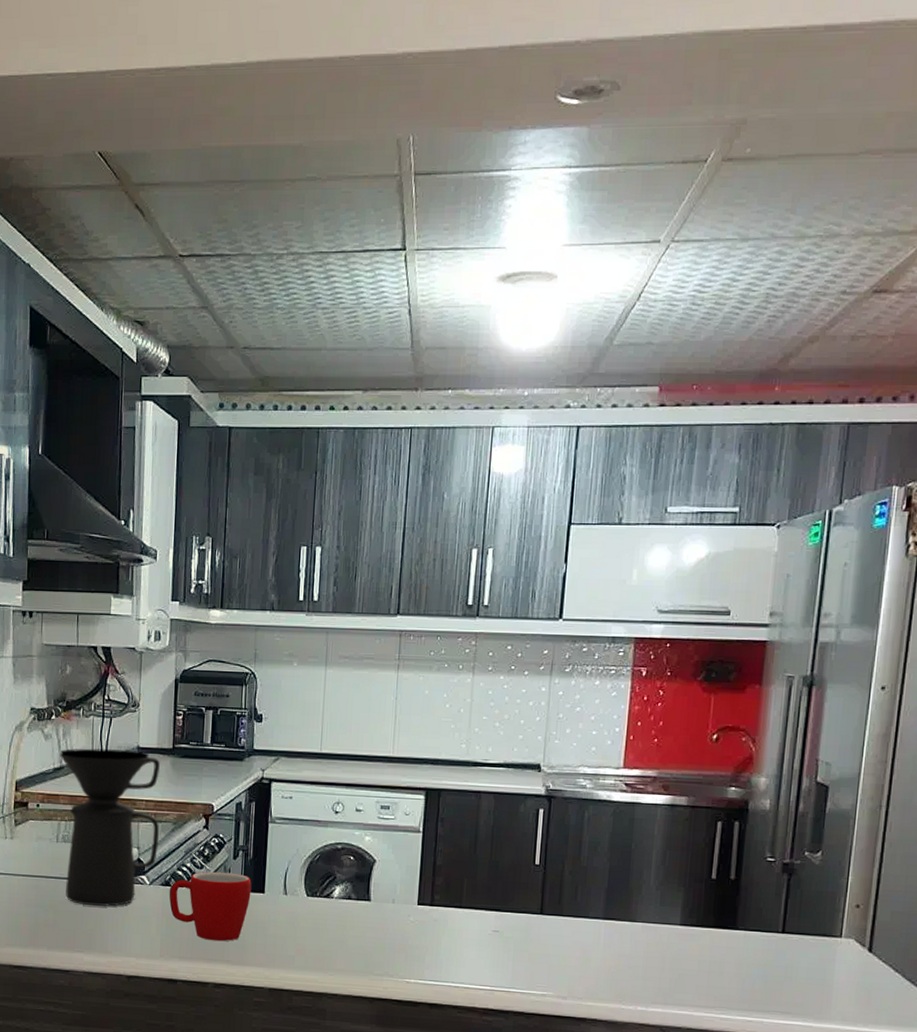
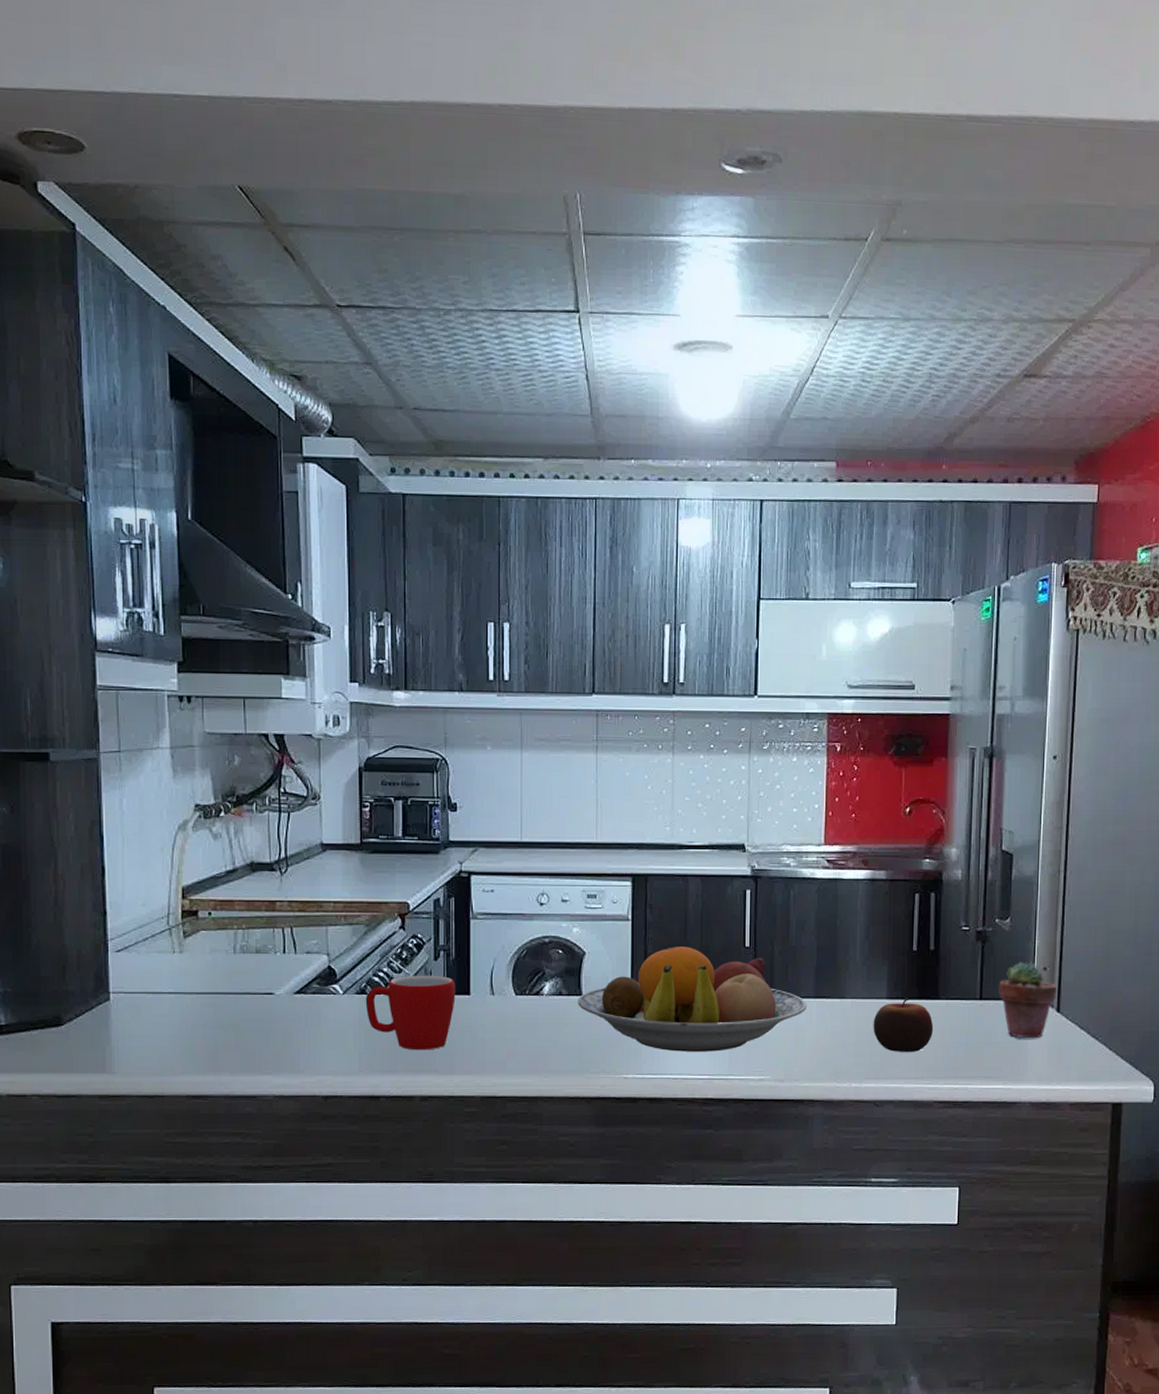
coffee maker: present [59,748,160,907] -> none [231,846,350,1022]
fruit bowl: none [365,860,595,964] -> present [577,946,807,1052]
apple: none [663,925,730,981] -> present [873,998,934,1052]
potted succulent: none [803,896,870,977] -> present [999,961,1057,1039]

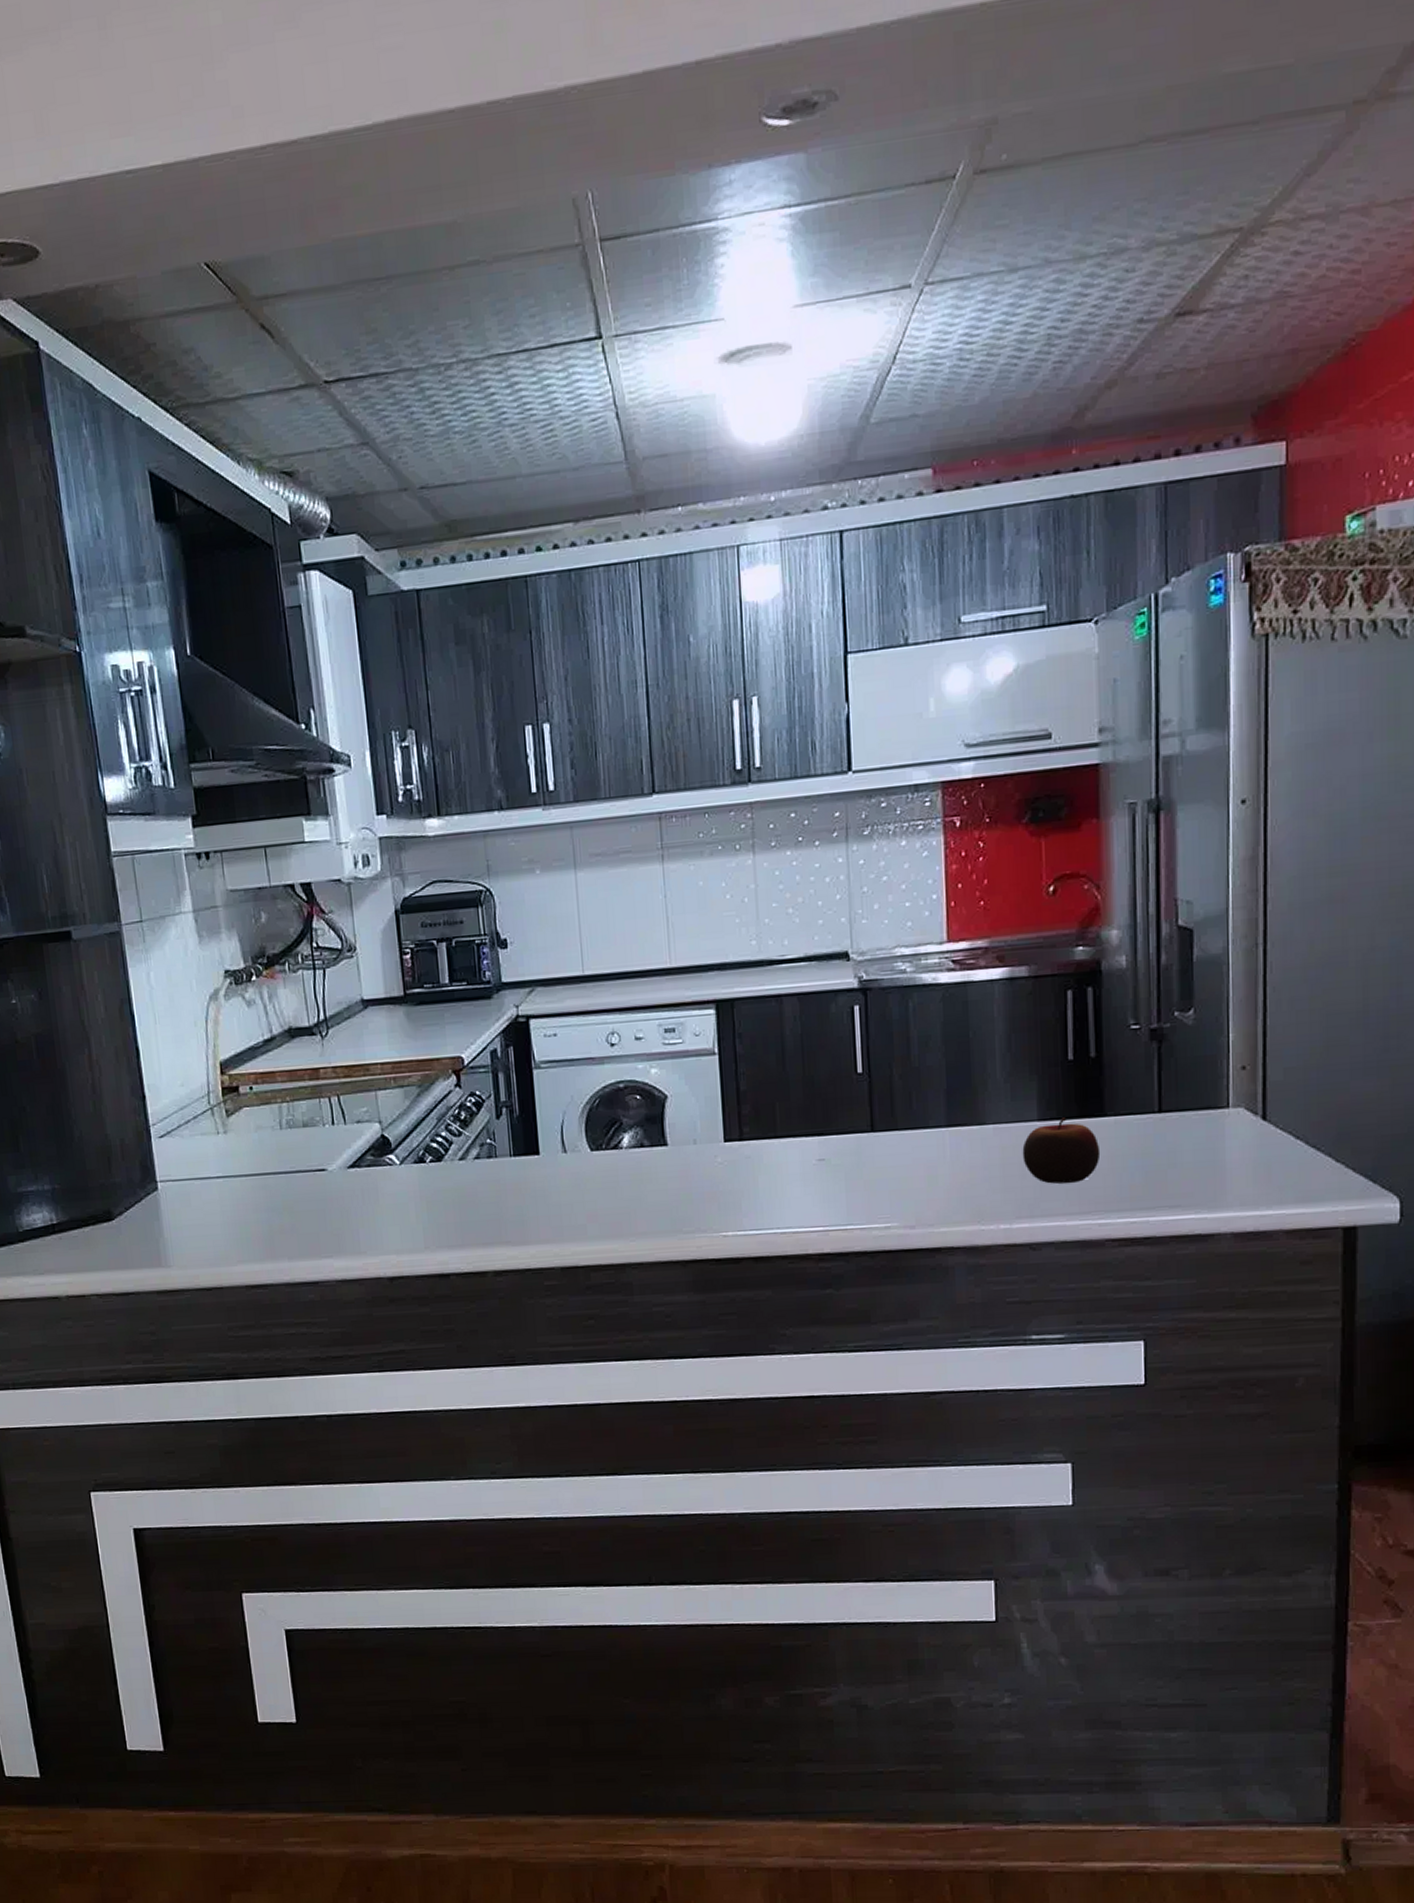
mug: present [365,975,456,1051] -> none [424,1135,524,1221]
fruit bowl: present [577,946,807,1052] -> none [662,1079,938,1202]
potted succulent: present [999,961,1057,1039] -> none [1183,1060,1261,1156]

